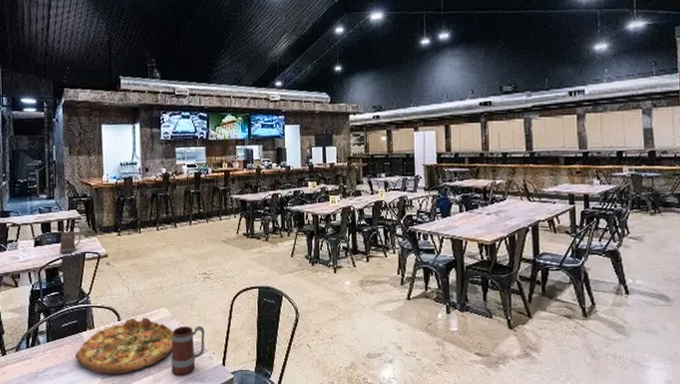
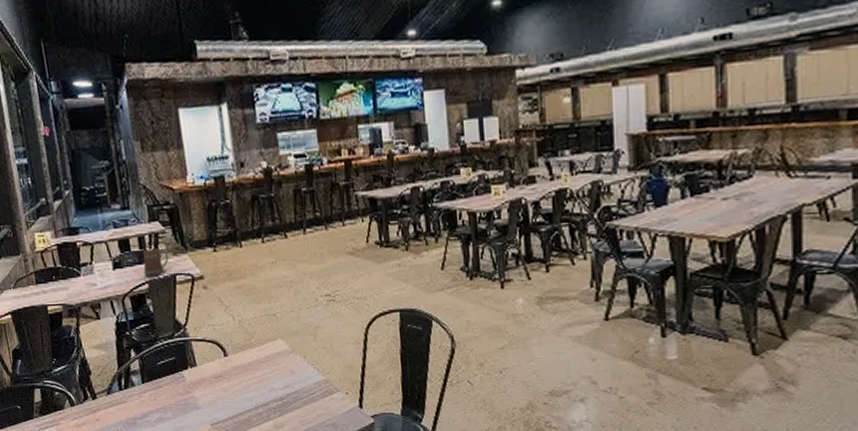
pizza: present [75,318,174,375] -> none [177,352,295,421]
beer mug: present [171,325,205,375] -> none [293,360,336,420]

